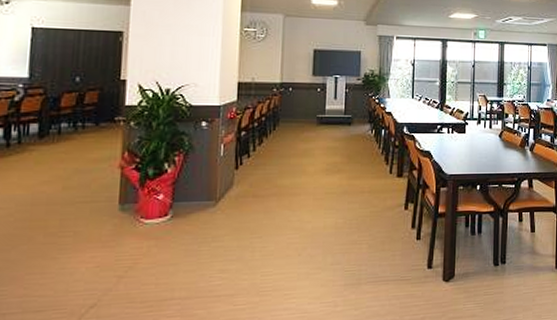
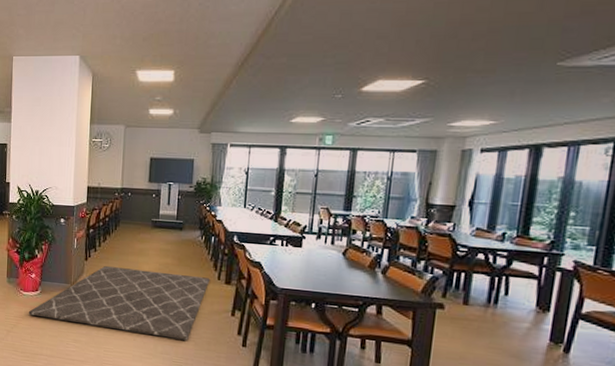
rug: none [152,172,382,250] -> present [28,266,211,340]

